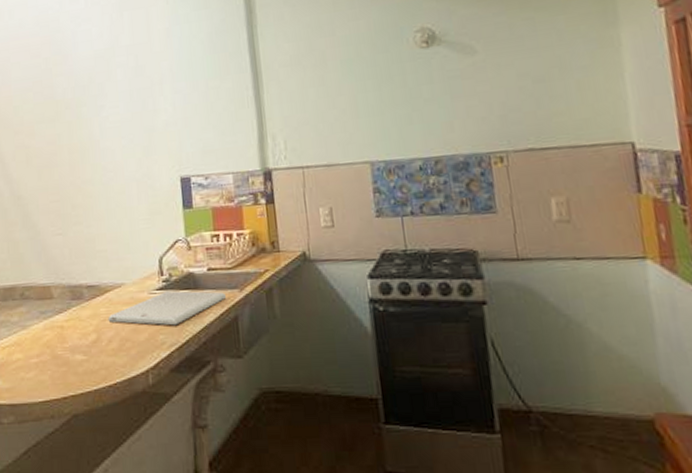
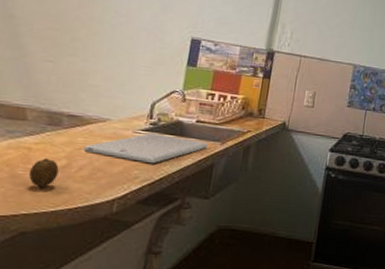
fruit: none [67,334,92,366] -> present [29,157,59,188]

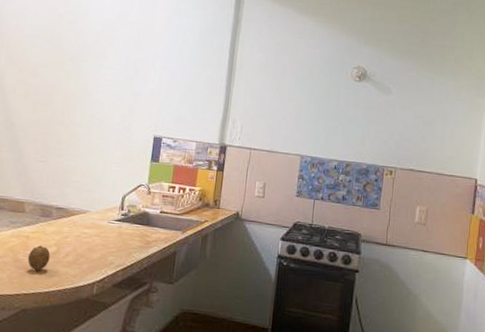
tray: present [83,133,207,164] -> none [69,223,170,251]

